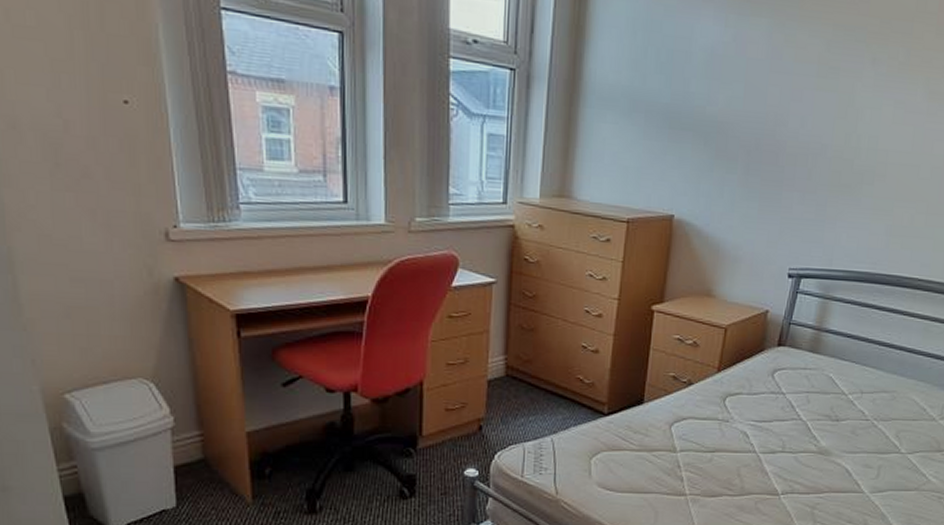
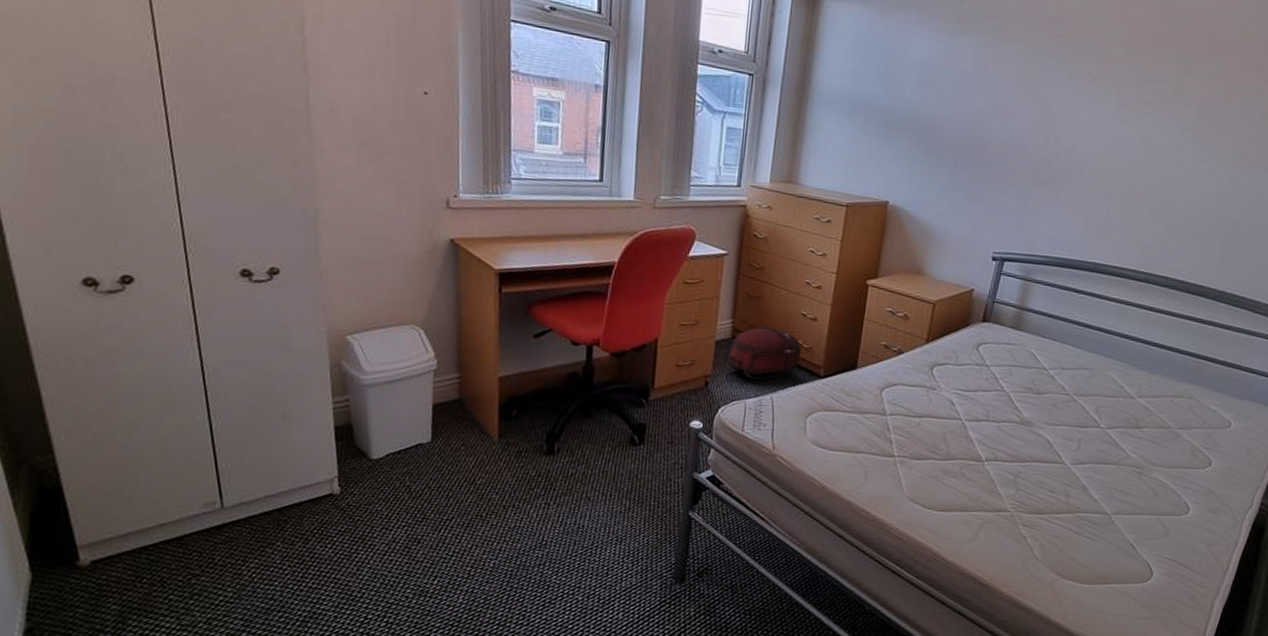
backpack: none [501,362,583,421] -> present [727,326,802,380]

